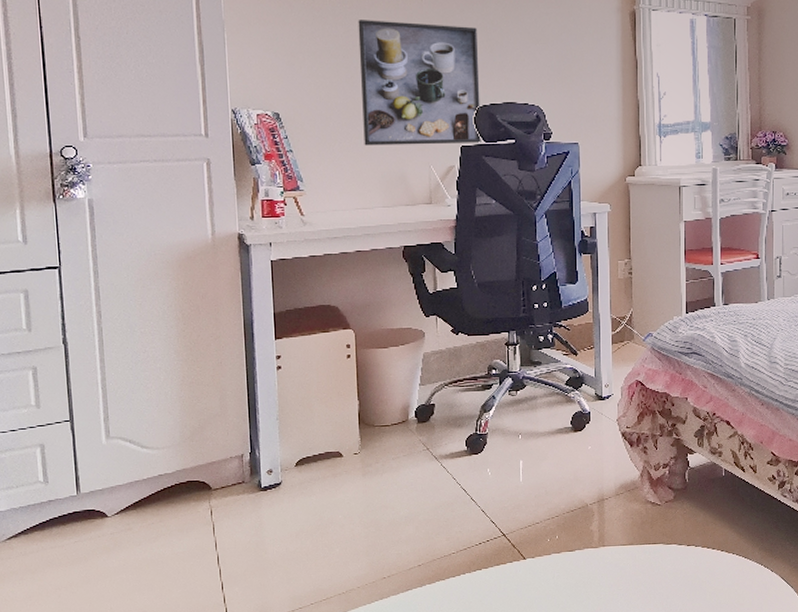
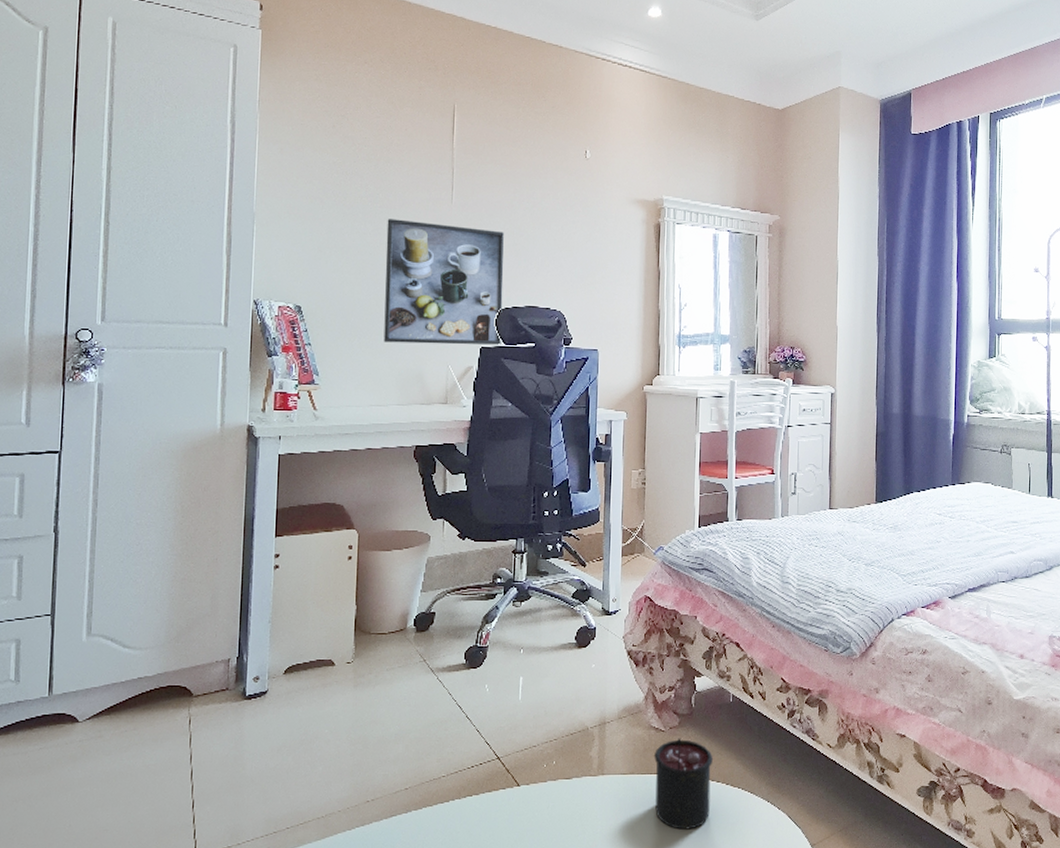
candle: none [652,511,709,593] -> present [654,738,714,830]

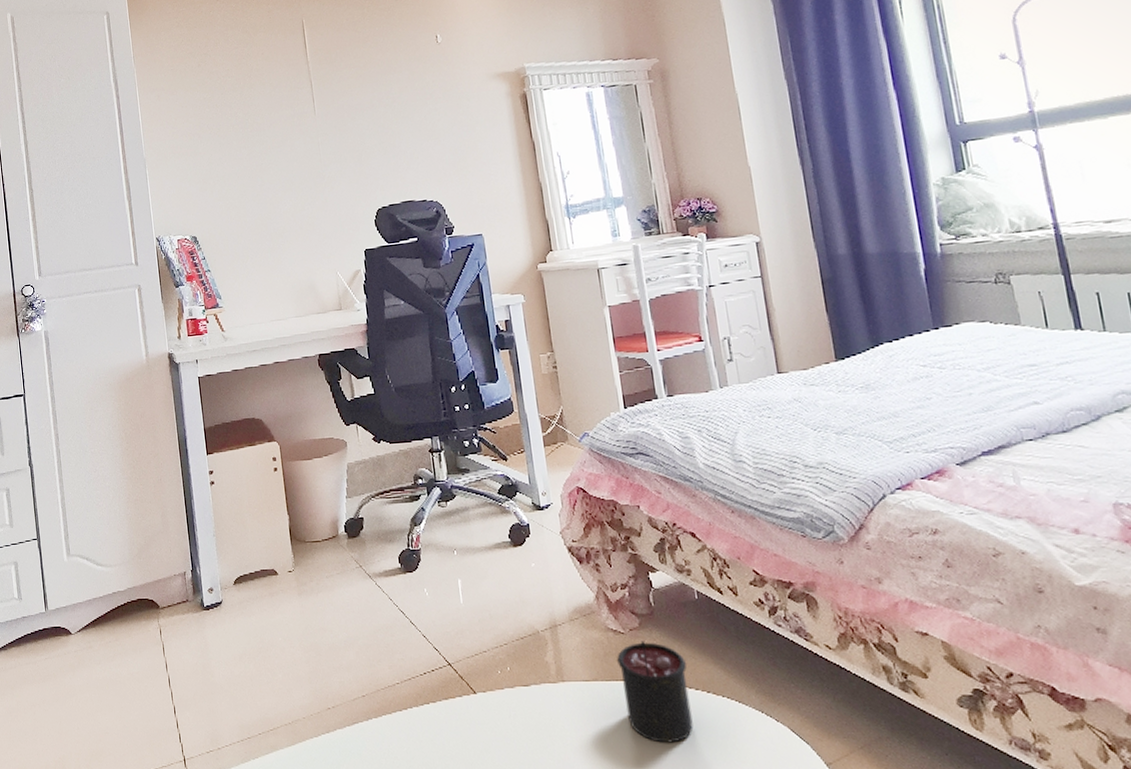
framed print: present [383,219,504,345] -> none [259,132,384,259]

